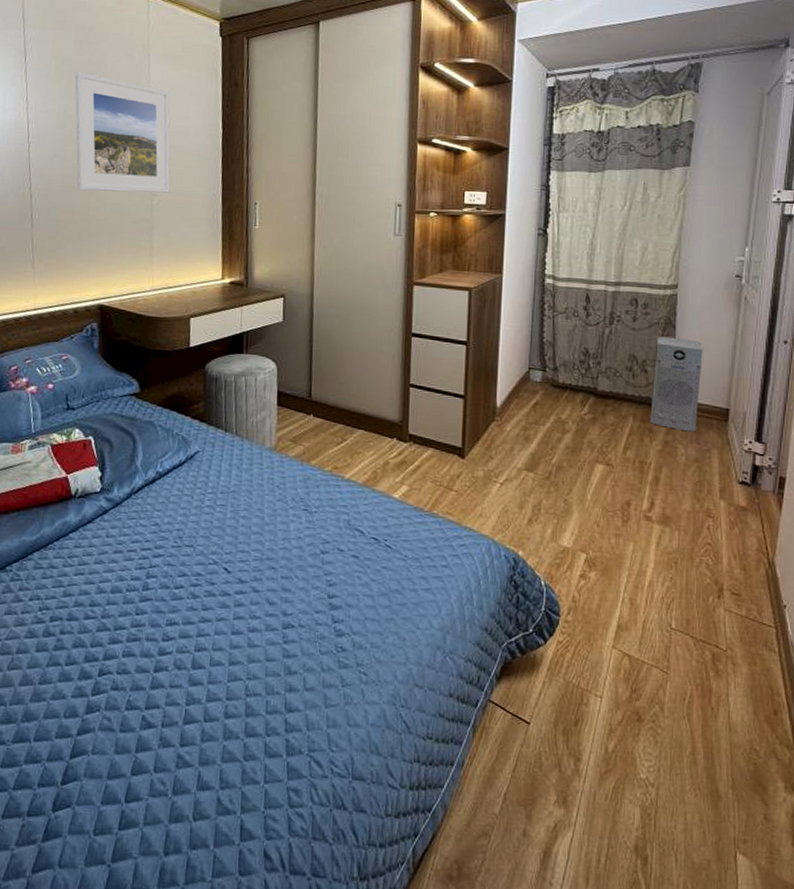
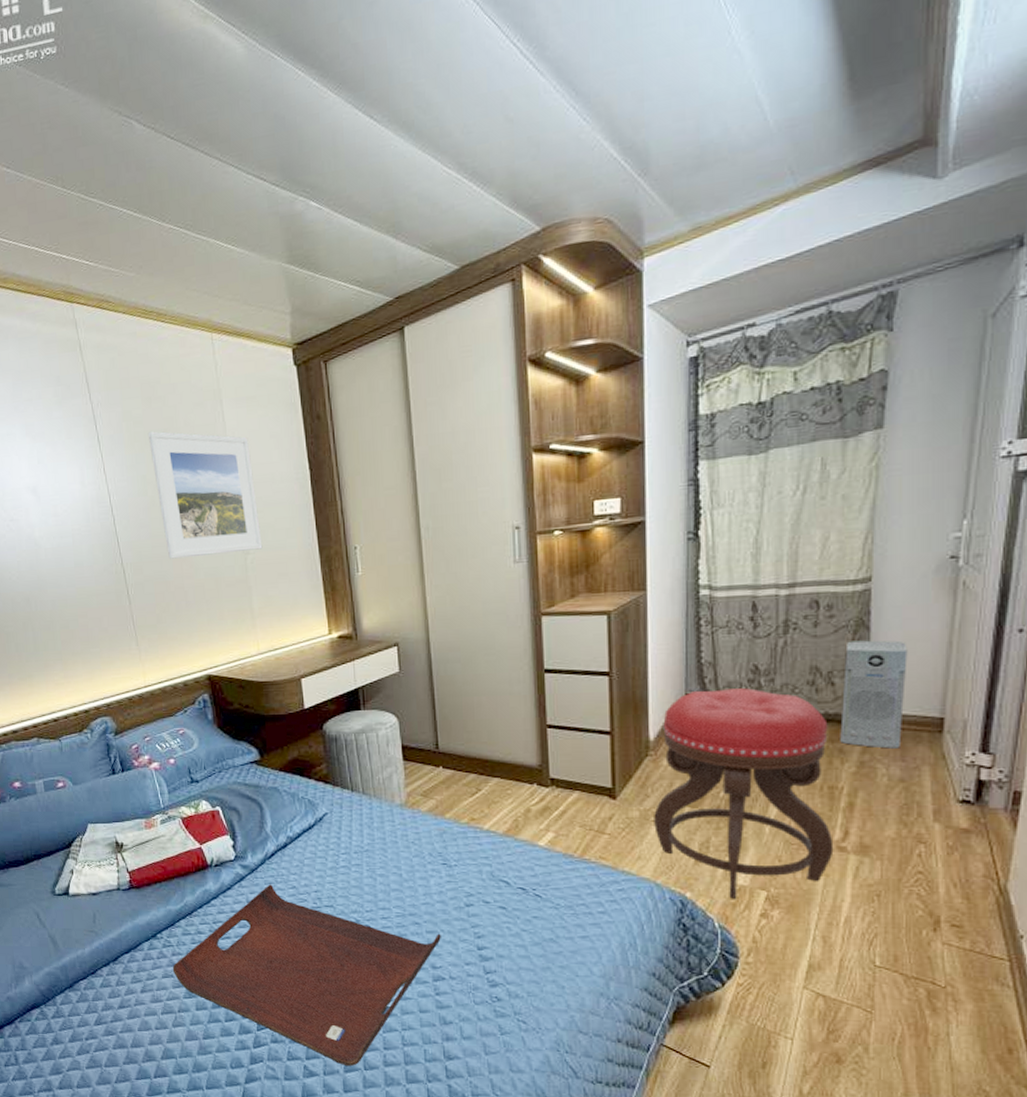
serving tray: none [16,519,295,717] -> present [172,884,441,1066]
stool: none [495,365,642,559] -> present [654,688,834,899]

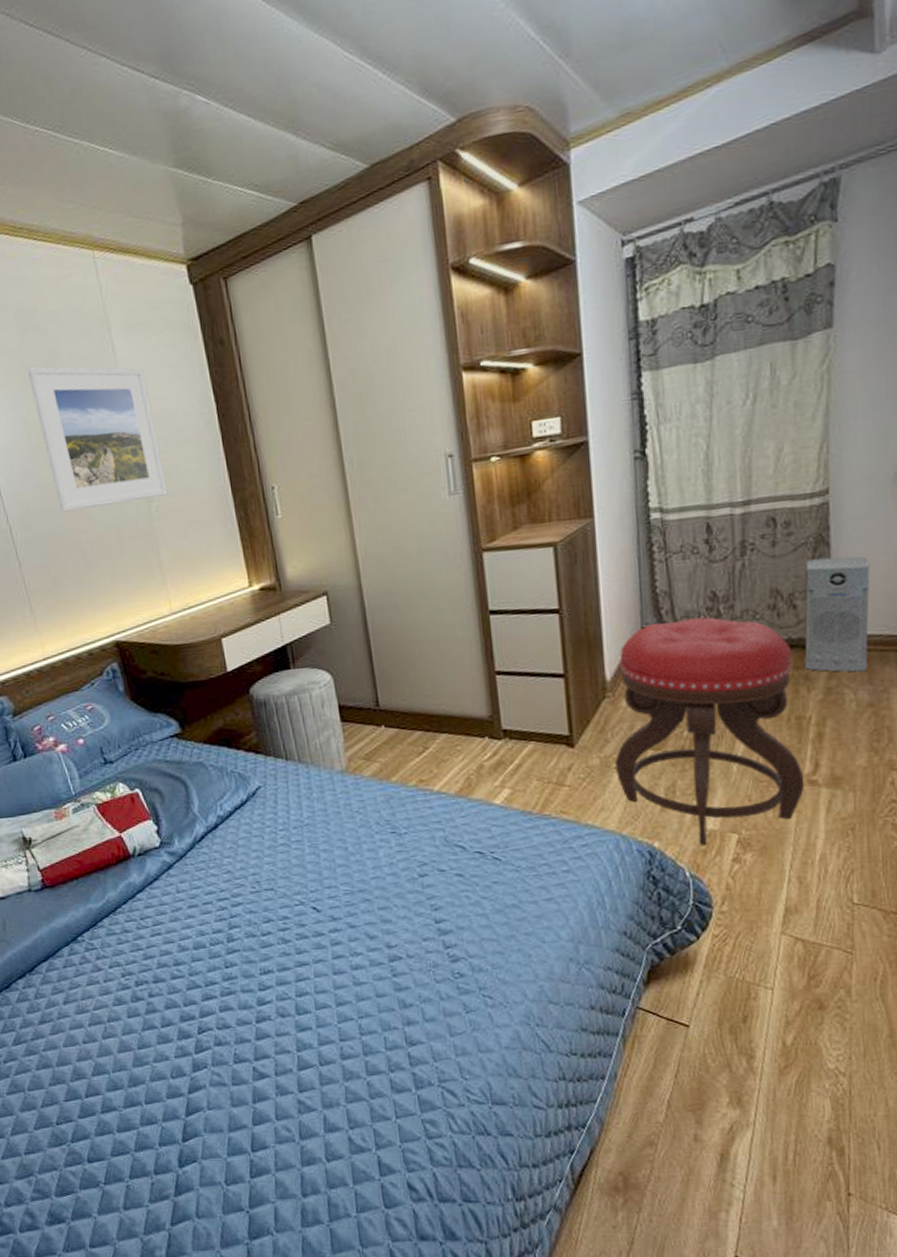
serving tray: present [172,884,441,1066] -> none [97,870,395,1063]

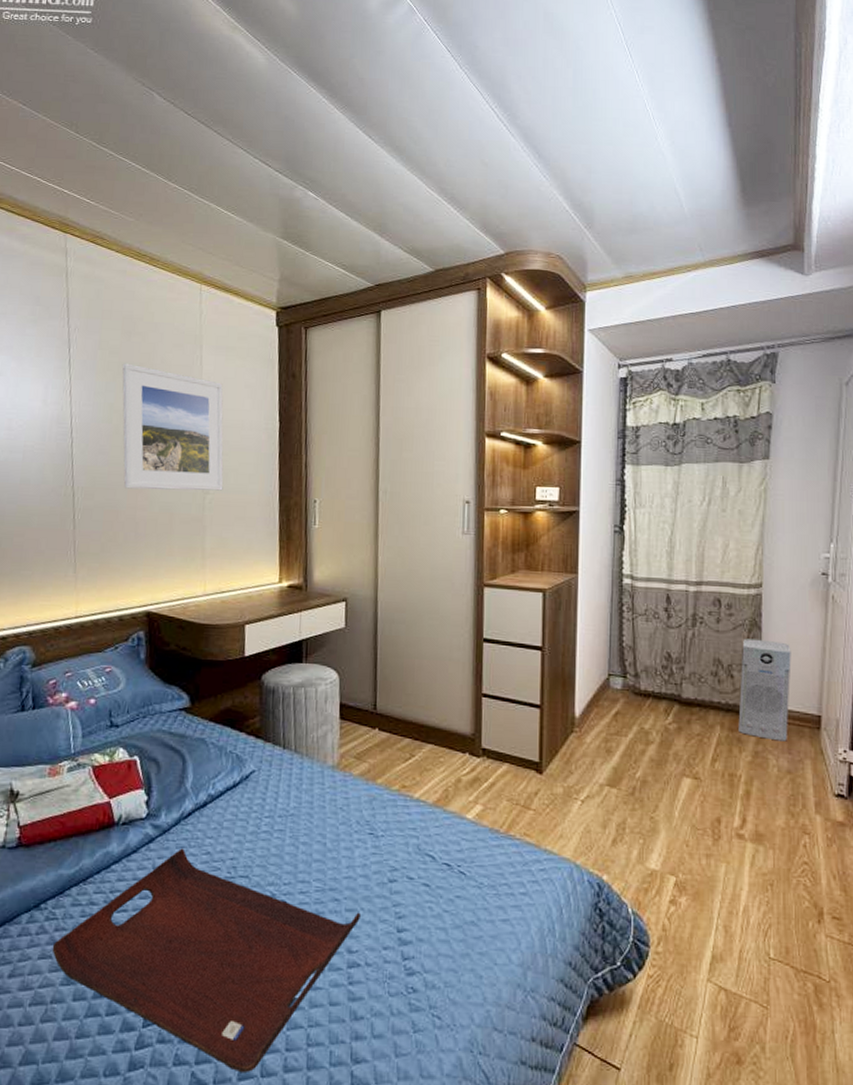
serving tray: none [97,870,395,1063] -> present [51,848,361,1072]
stool: present [615,617,805,845] -> none [576,671,734,884]

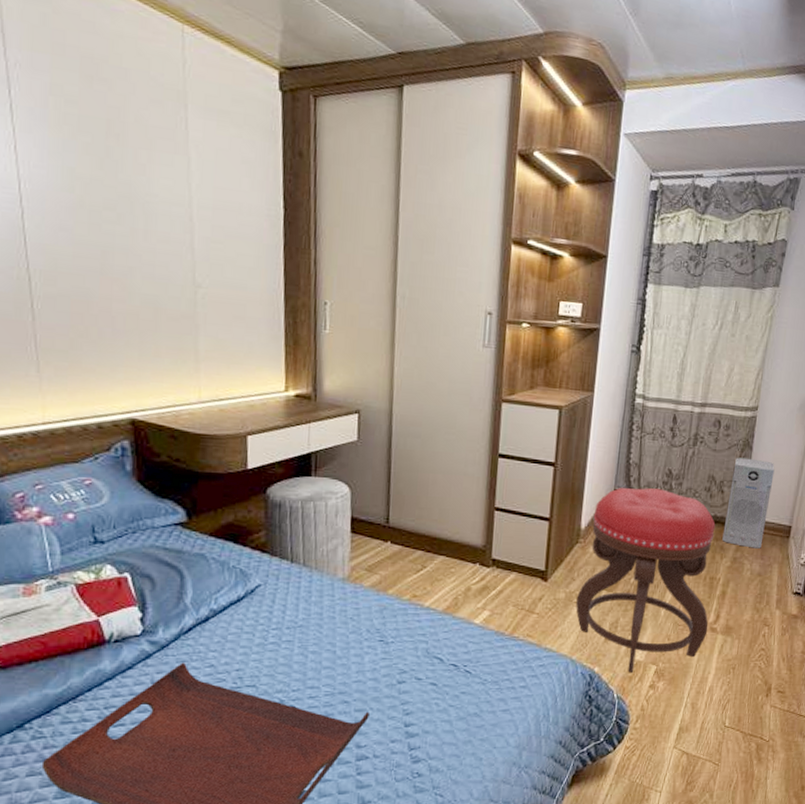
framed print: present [122,363,224,491] -> none [83,117,219,285]
stool: none [576,671,734,884] -> present [576,487,716,673]

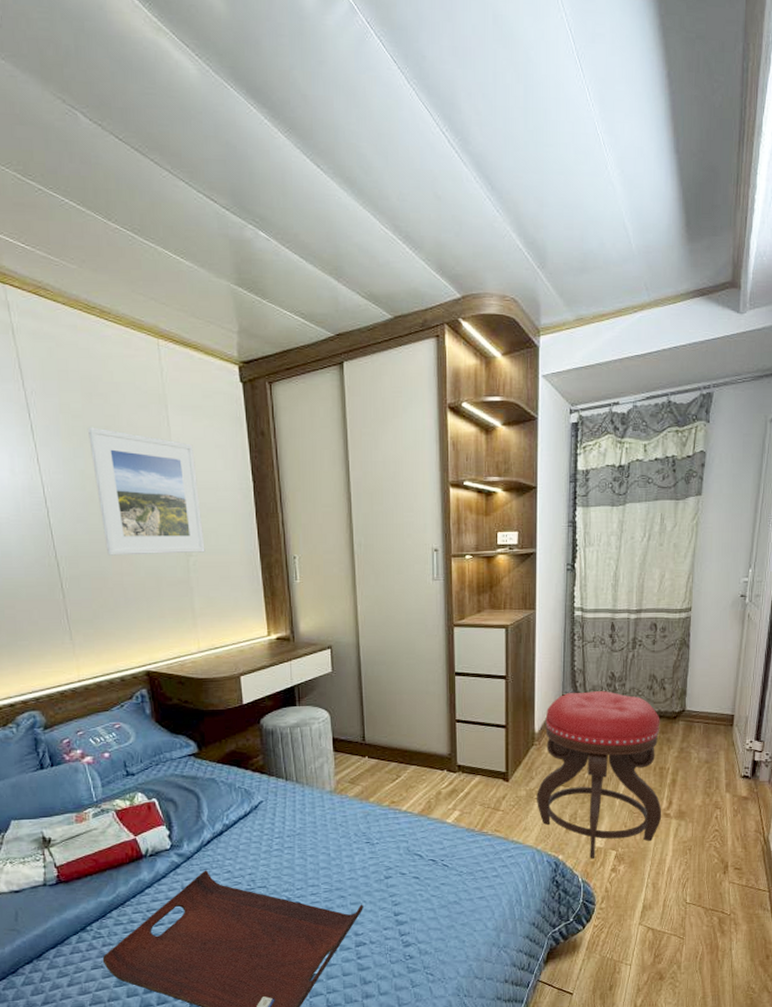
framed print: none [83,117,219,285] -> present [87,427,205,556]
air purifier: present [722,457,775,549] -> none [668,656,713,738]

